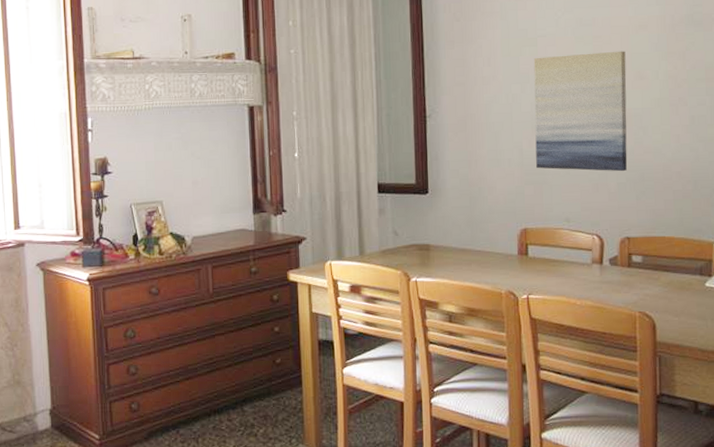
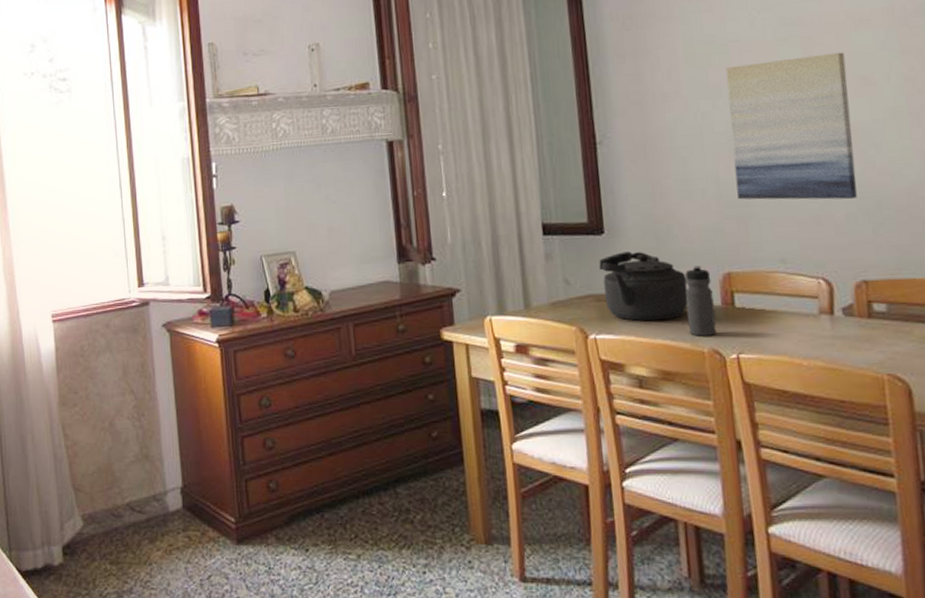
kettle: none [423,209,492,268] -> present [599,251,688,322]
water bottle: none [490,222,513,280] -> present [684,265,717,336]

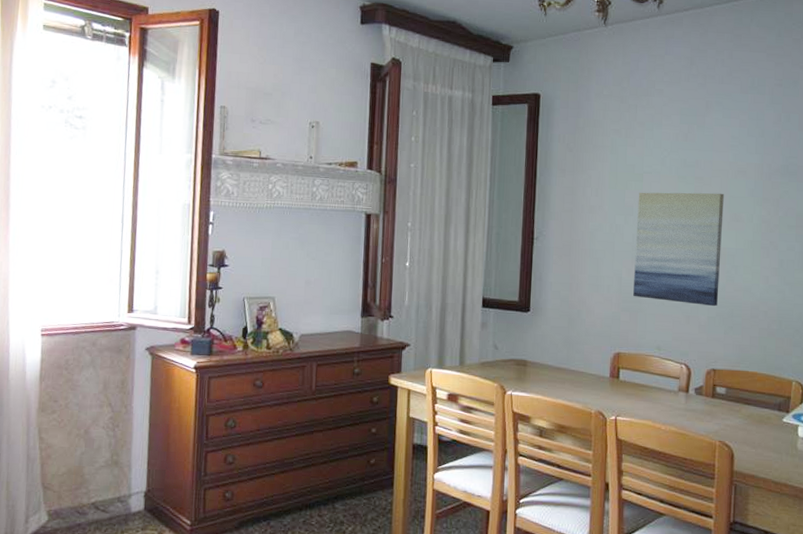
kettle: present [599,251,688,322] -> none [522,327,586,385]
water bottle: present [684,265,717,336] -> none [582,345,605,401]

